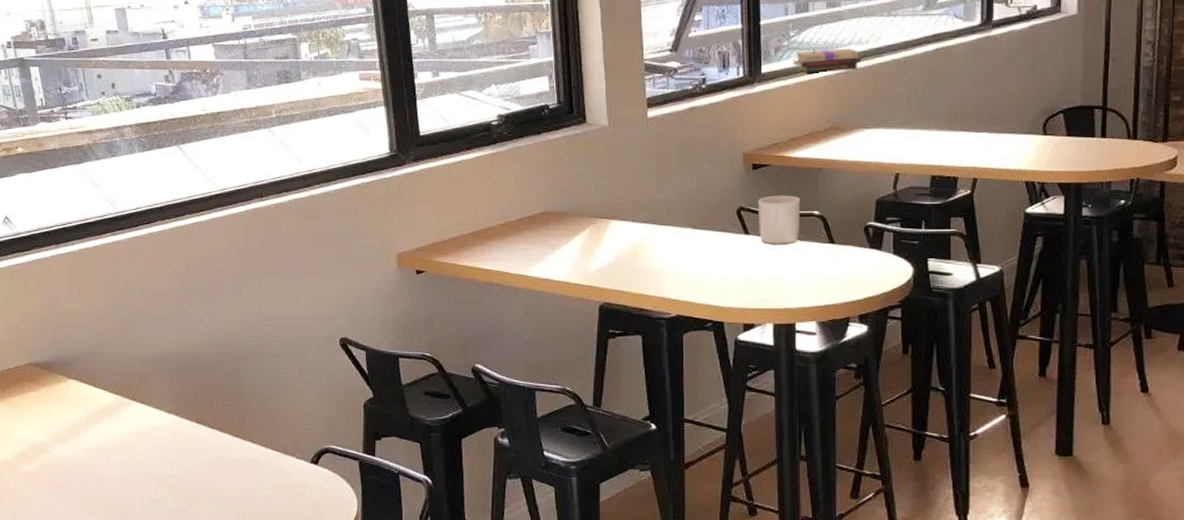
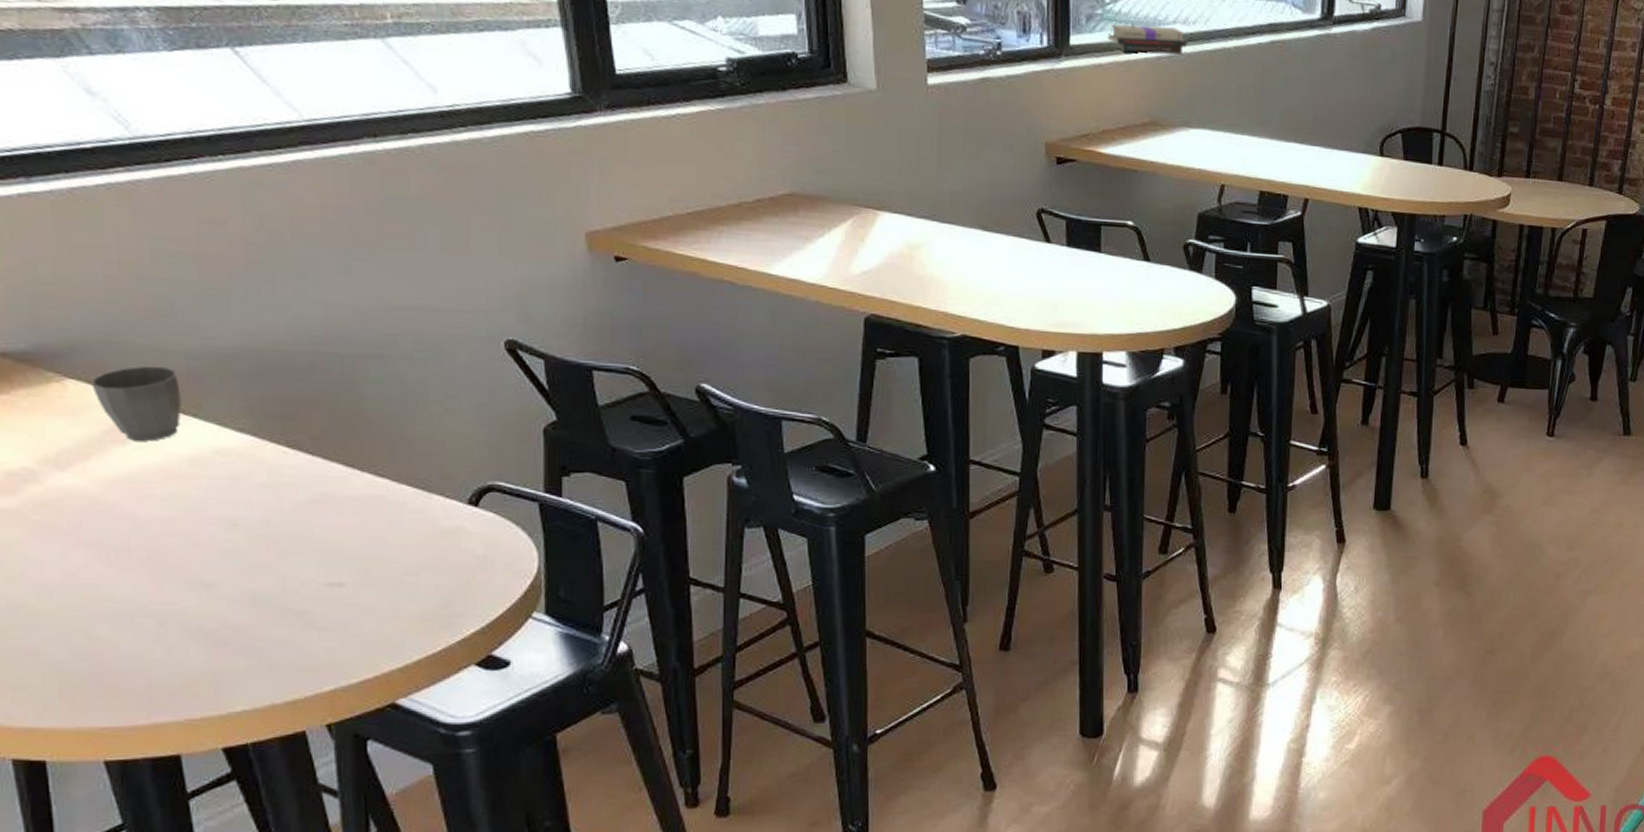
cup: none [83,368,135,421] -> present [91,365,182,441]
mug: present [758,195,801,244] -> none [1061,197,1113,258]

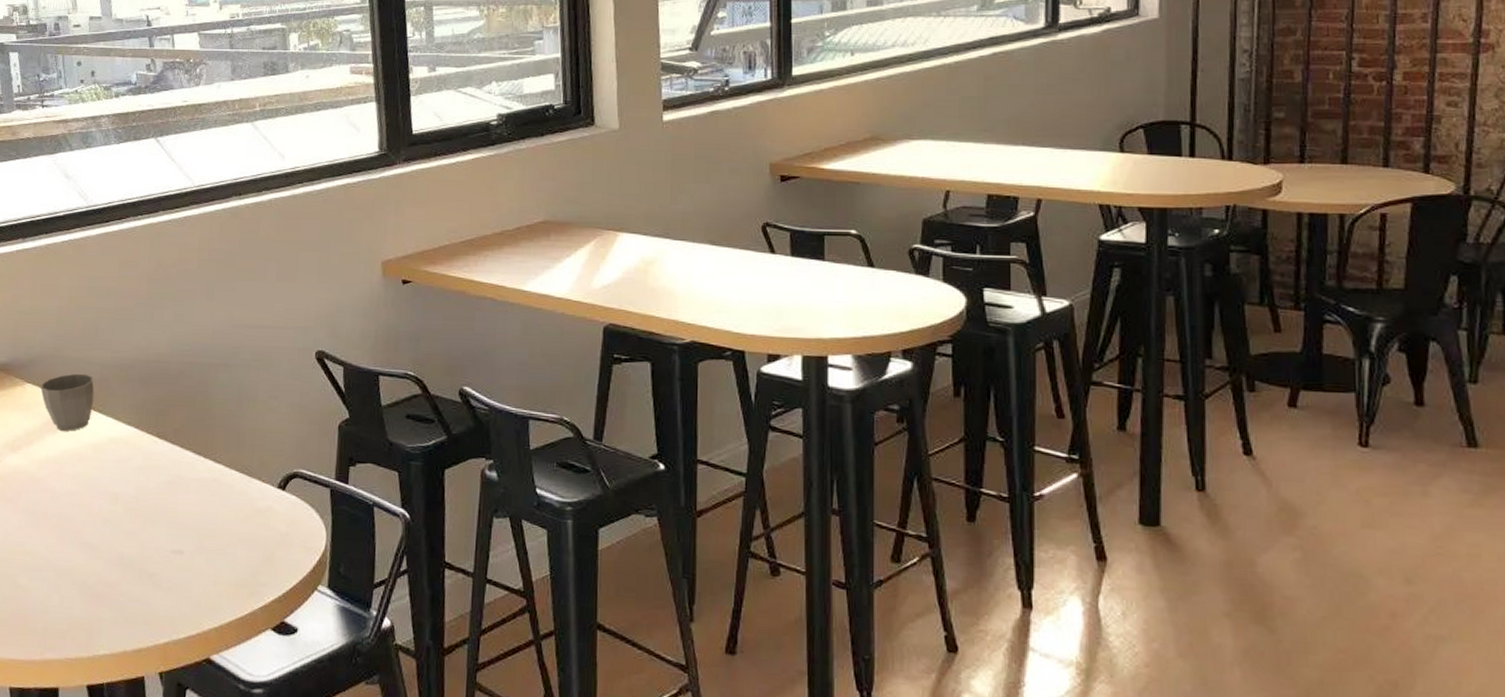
books: present [1107,24,1187,55] -> none [828,51,906,77]

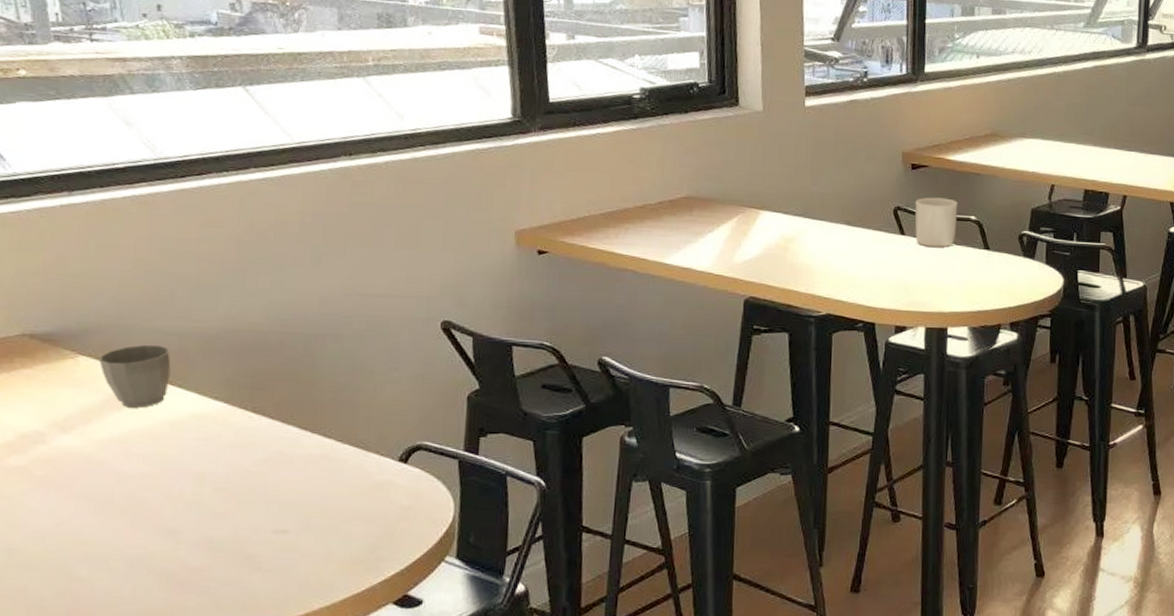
mug: none [785,211,835,266] -> present [914,197,958,247]

